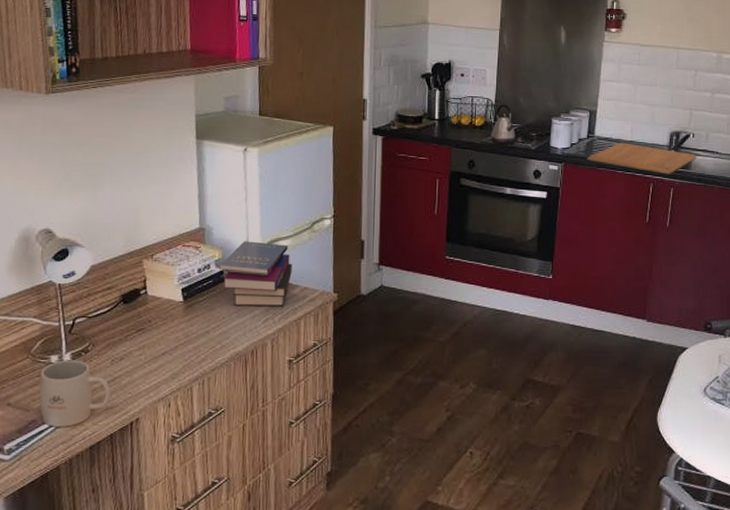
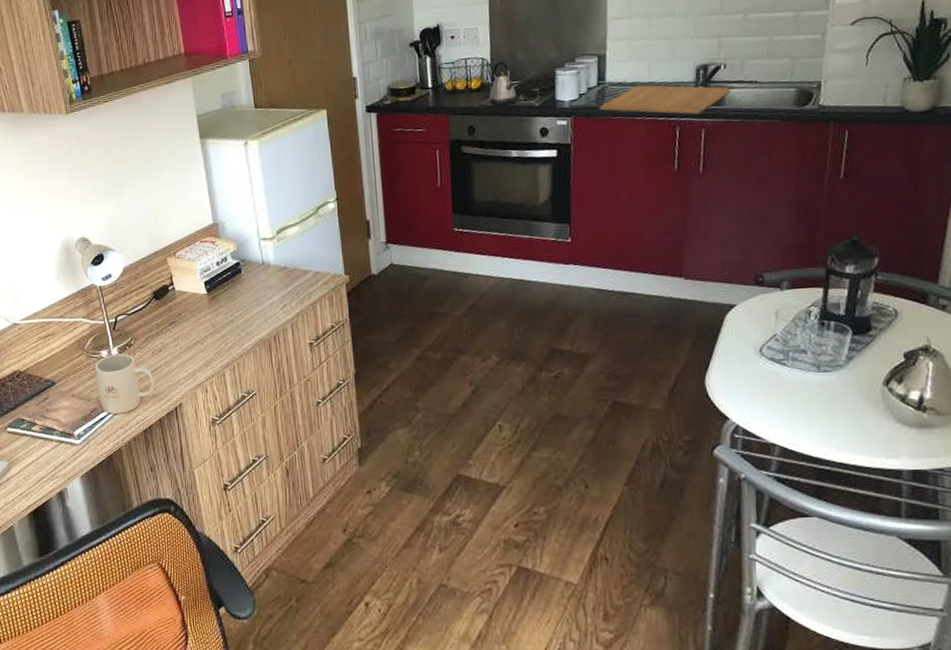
books: present [220,241,292,307] -> none [236,231,303,294]

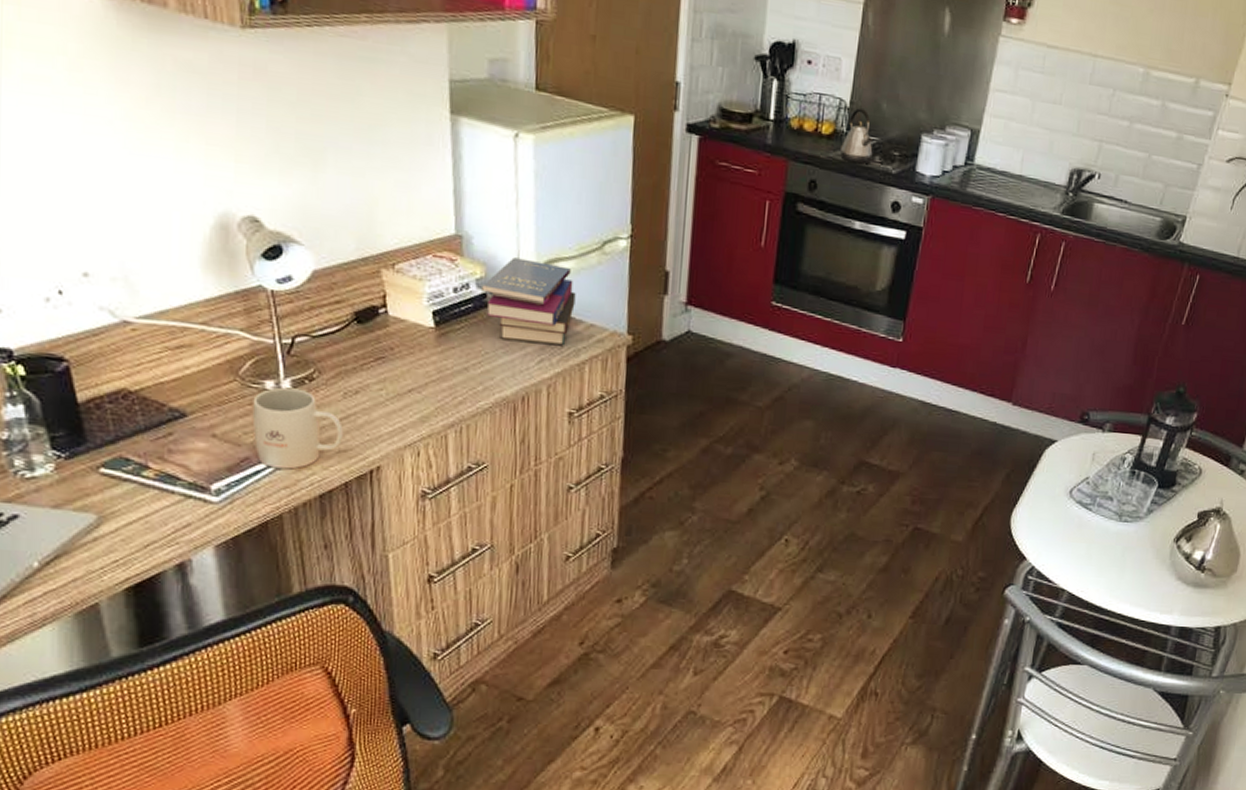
books: none [236,231,303,294] -> present [482,257,576,346]
chopping board: present [598,85,731,115] -> none [960,176,1100,225]

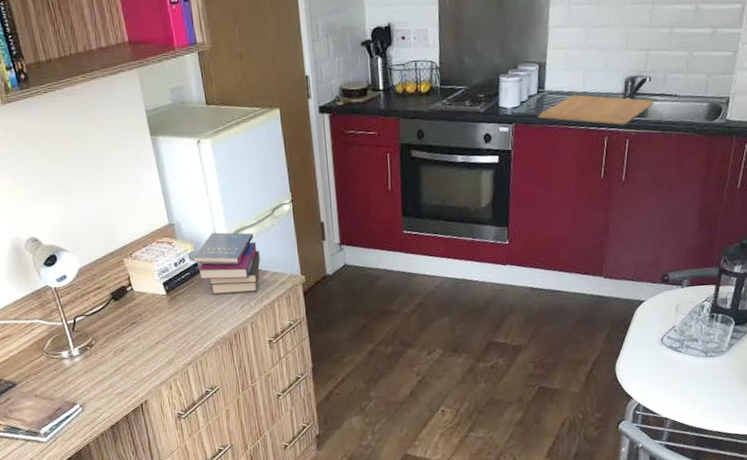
mug: present [252,387,344,470] -> none [56,354,120,413]
kettle: present [839,108,873,166] -> none [437,66,463,112]
chopping board: none [960,176,1100,225] -> present [537,94,654,125]

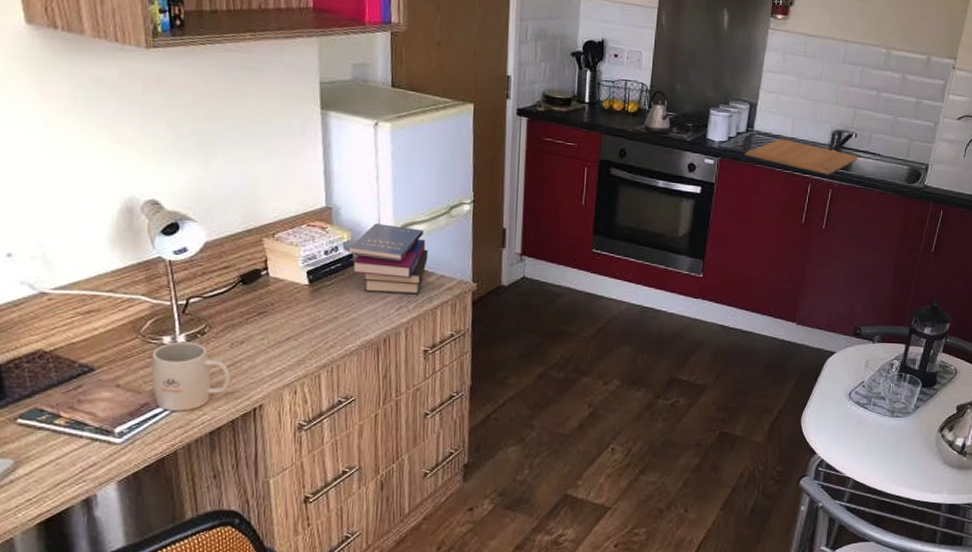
mug: none [56,354,120,413] -> present [151,341,231,411]
kettle: none [437,66,463,112] -> present [643,90,671,136]

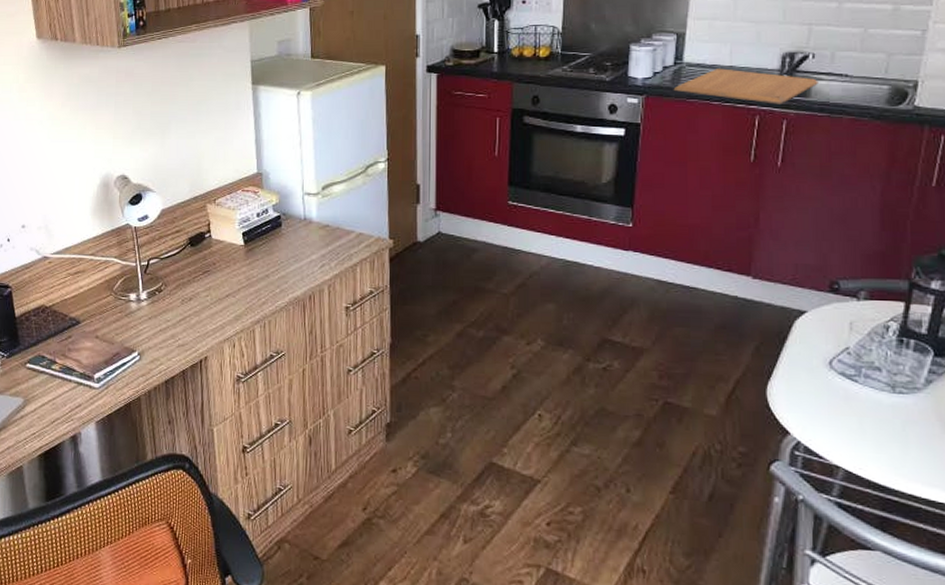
mug: present [151,341,231,411] -> none [121,298,182,361]
books: present [349,223,428,295] -> none [277,186,347,253]
kettle: present [643,90,671,136] -> none [556,32,587,78]

